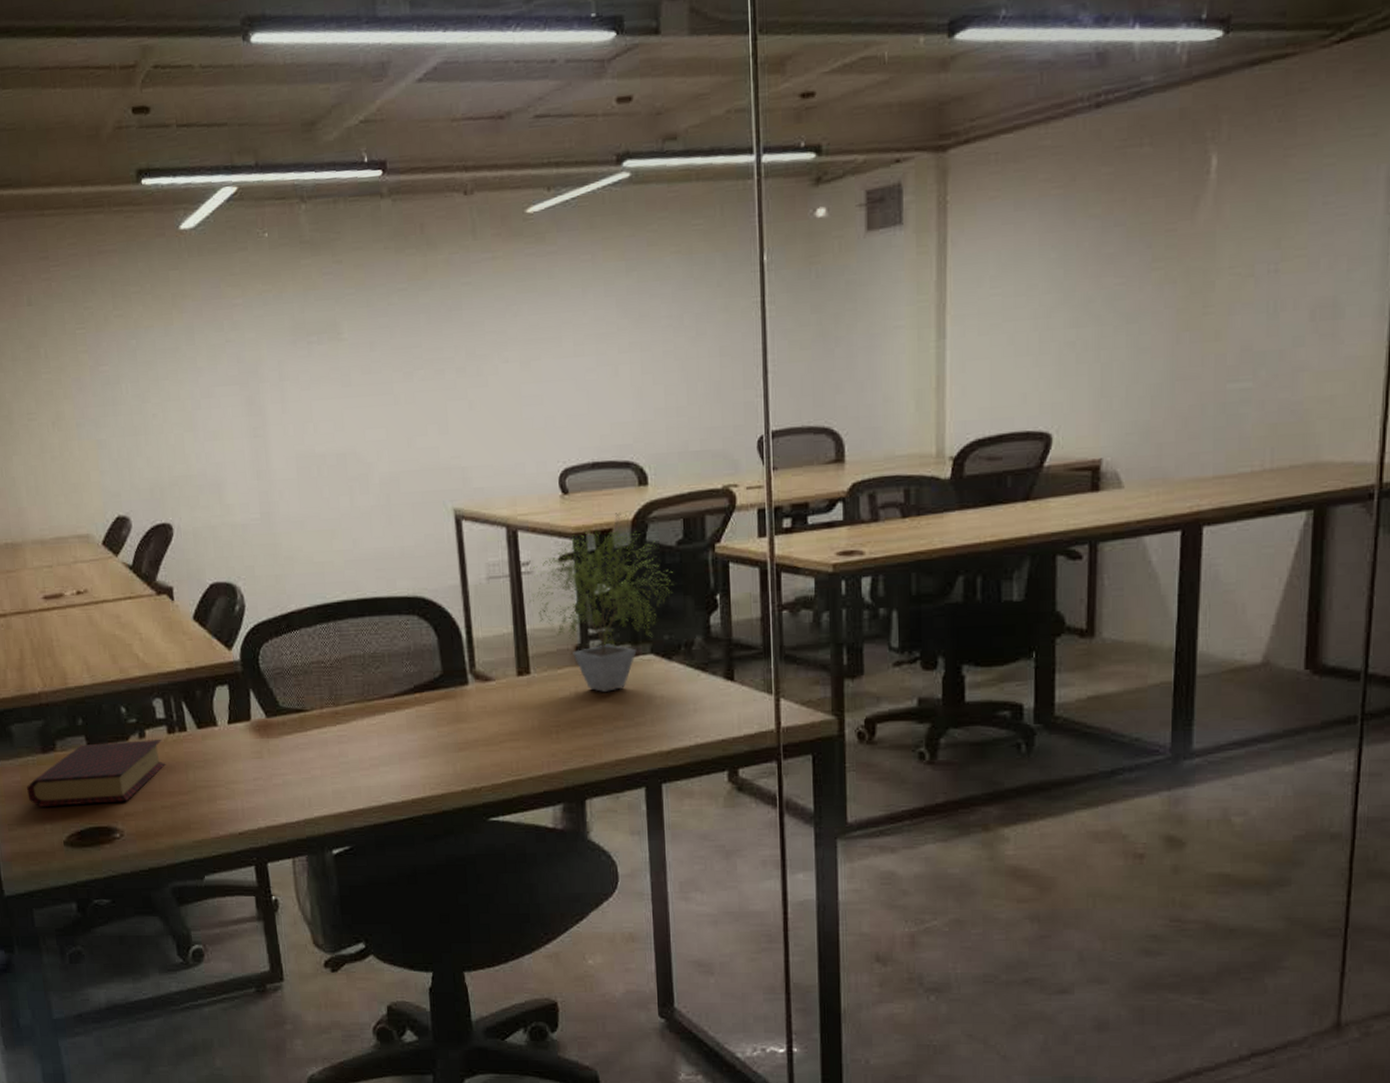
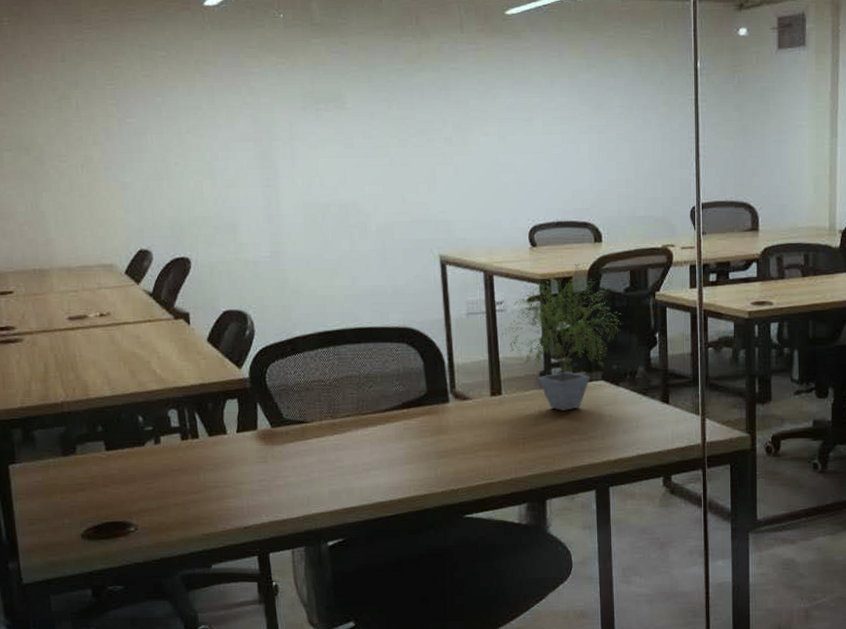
book: present [27,740,166,806] -> none [47,445,179,503]

